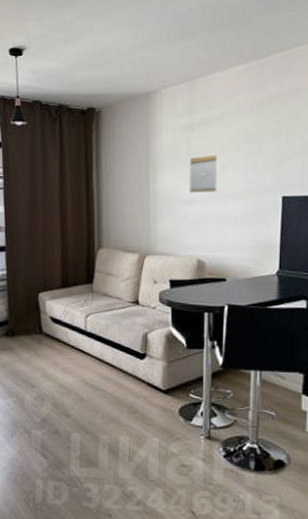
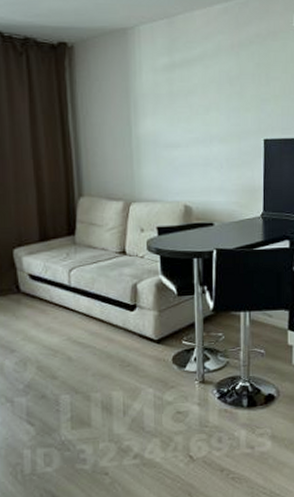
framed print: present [188,155,219,194] -> none [171,96,203,137]

